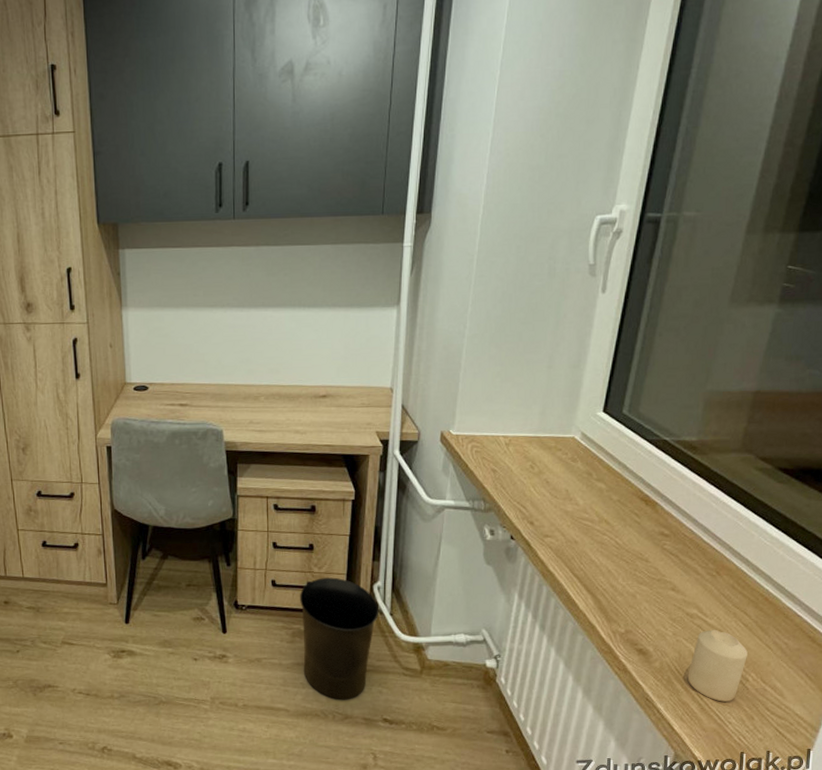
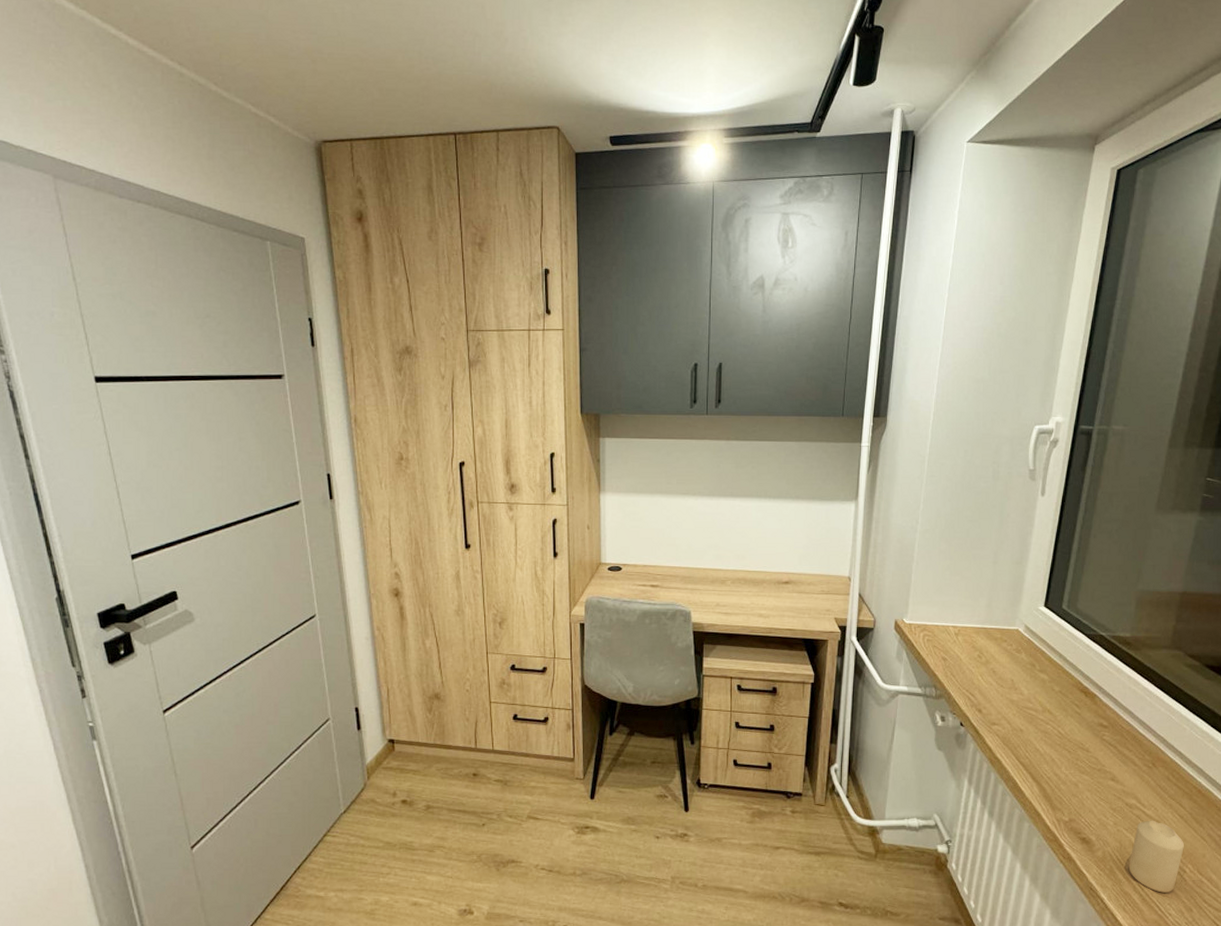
waste bin: present [300,577,379,700] -> none [760,758,836,883]

